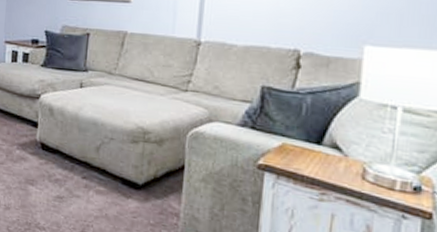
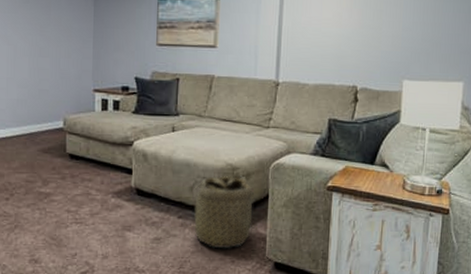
basket: none [87,139,170,220] -> present [183,174,257,249]

